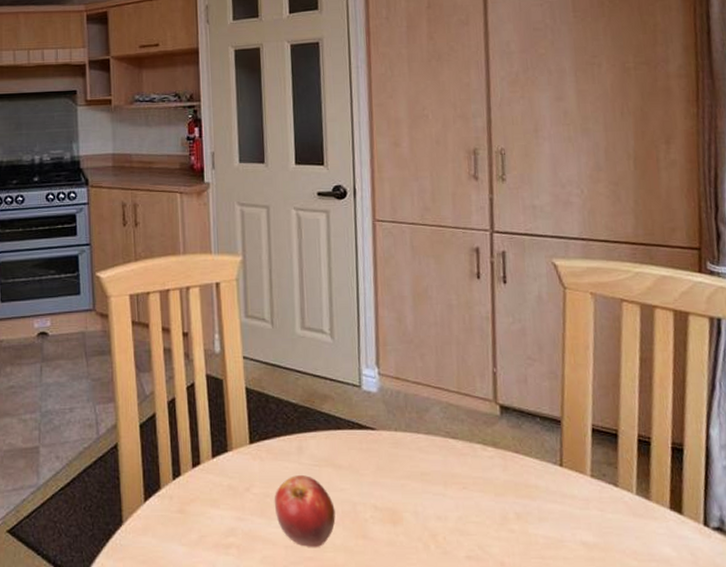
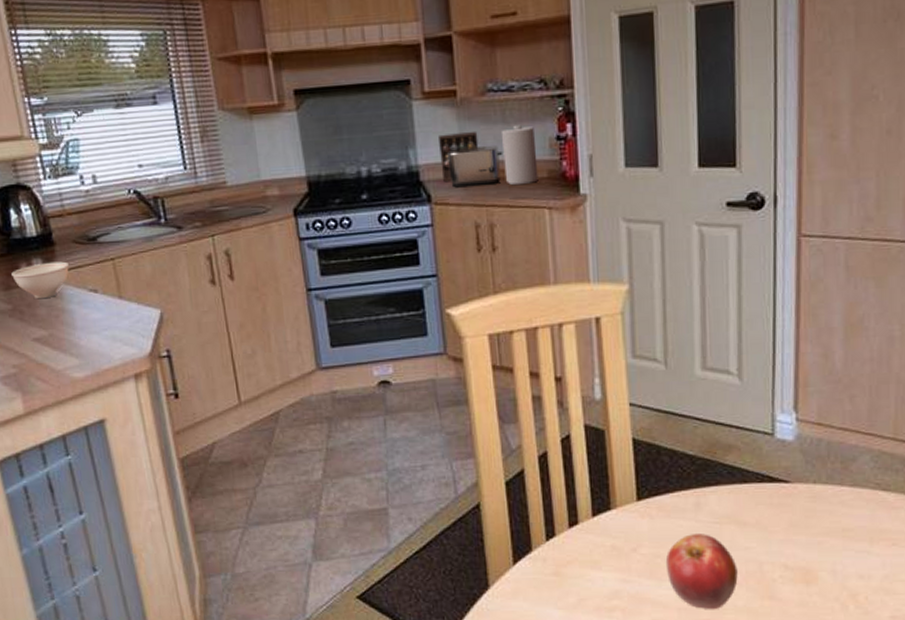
spice rack: none [96,131,127,170] -> present [439,131,479,183]
toaster: none [103,142,146,175] -> present [447,145,503,188]
paper towel holder: none [144,127,172,174] -> present [501,124,539,186]

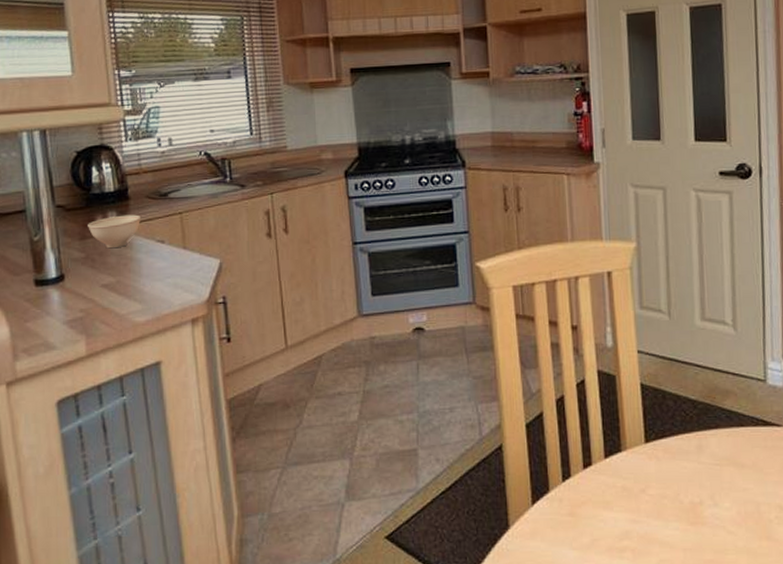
spice rack: present [439,131,479,183] -> none [473,106,507,150]
toaster: present [447,145,503,188] -> none [480,118,529,155]
paper towel holder: present [501,124,539,186] -> none [526,102,558,154]
fruit: present [665,534,738,610] -> none [671,475,738,551]

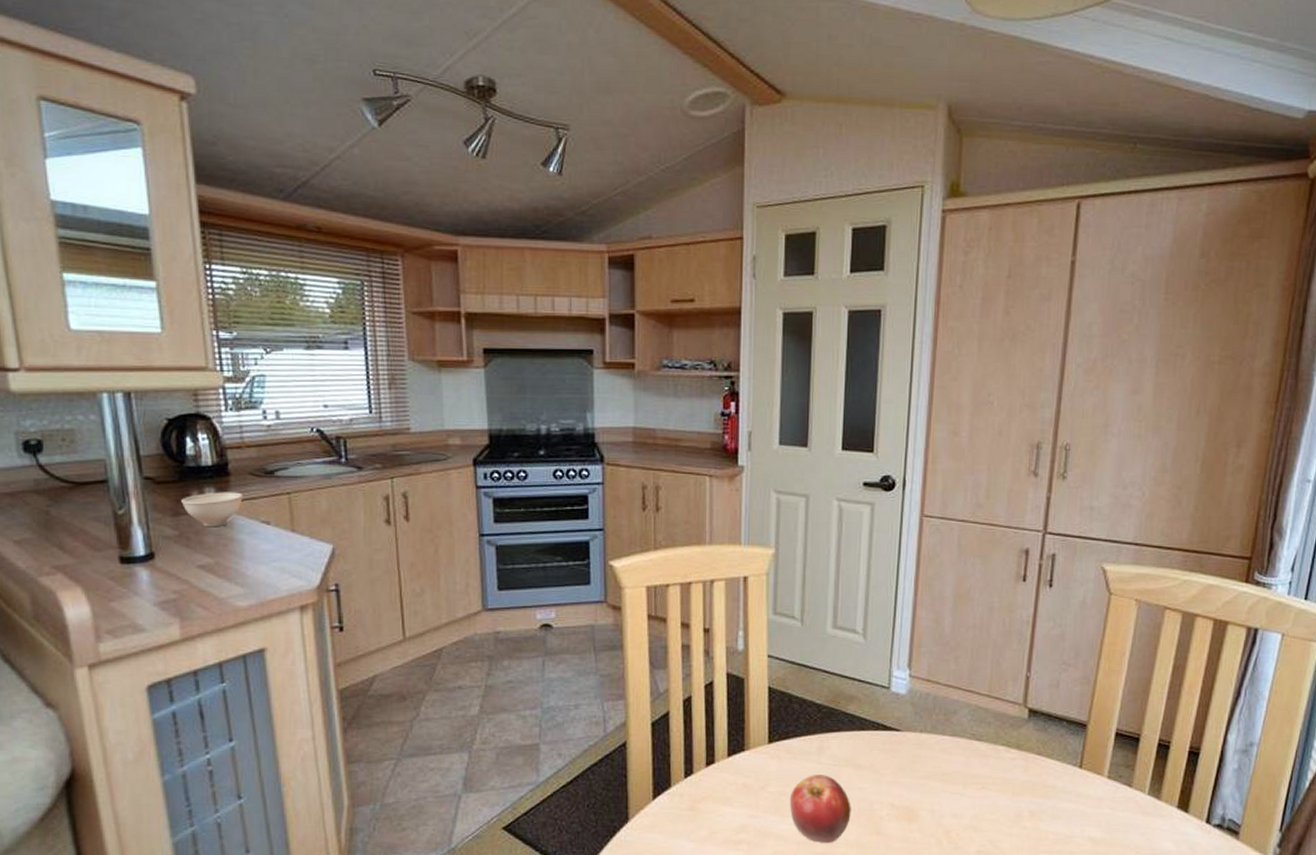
fruit: none [671,475,738,551] -> present [789,775,851,844]

